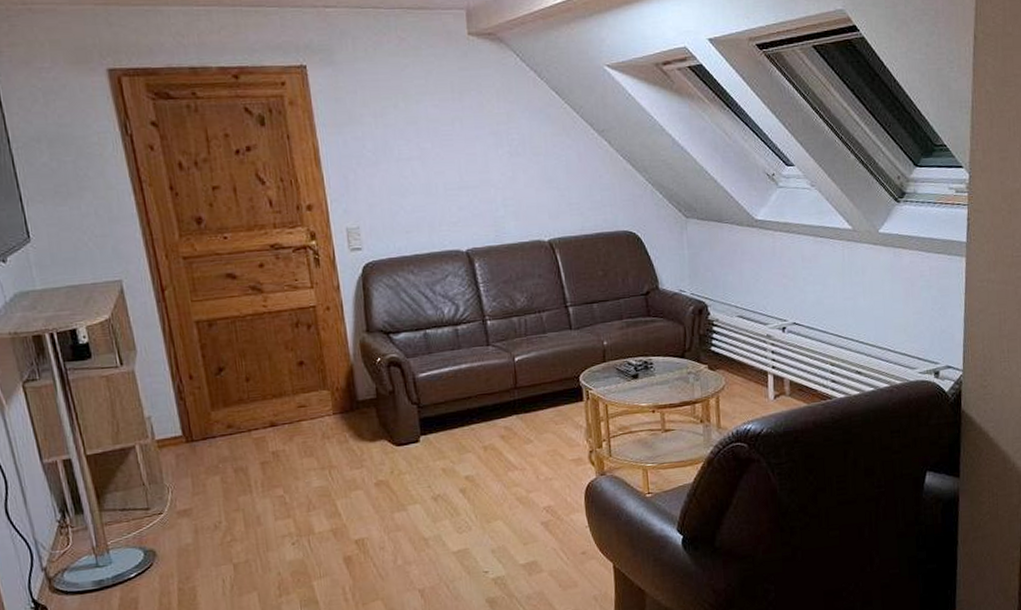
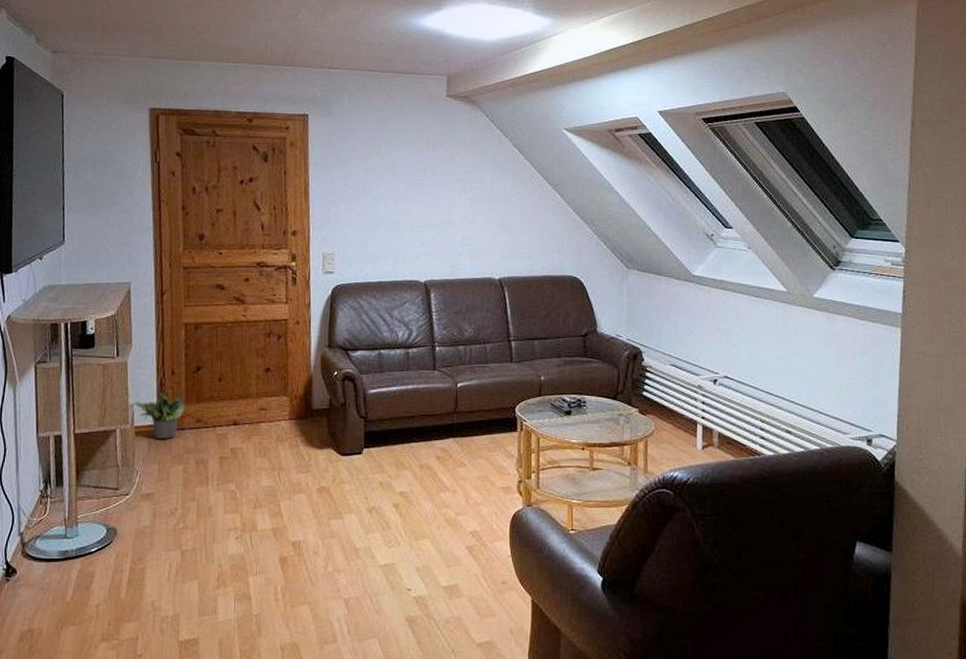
potted plant: none [150,396,212,451] -> present [133,390,186,439]

